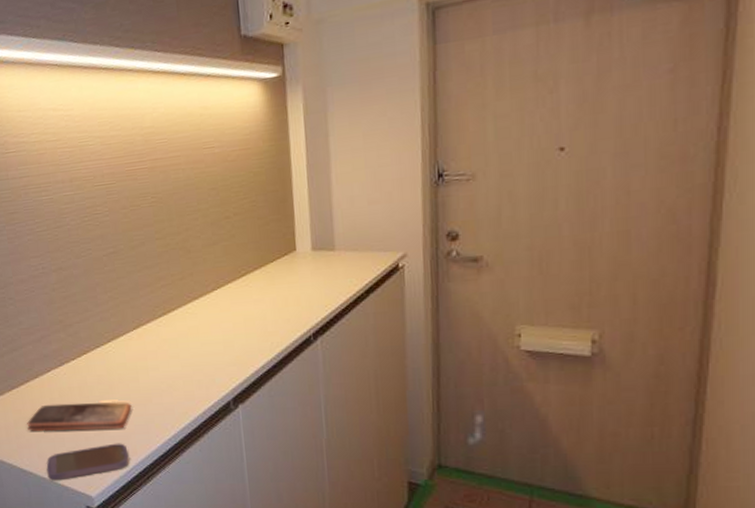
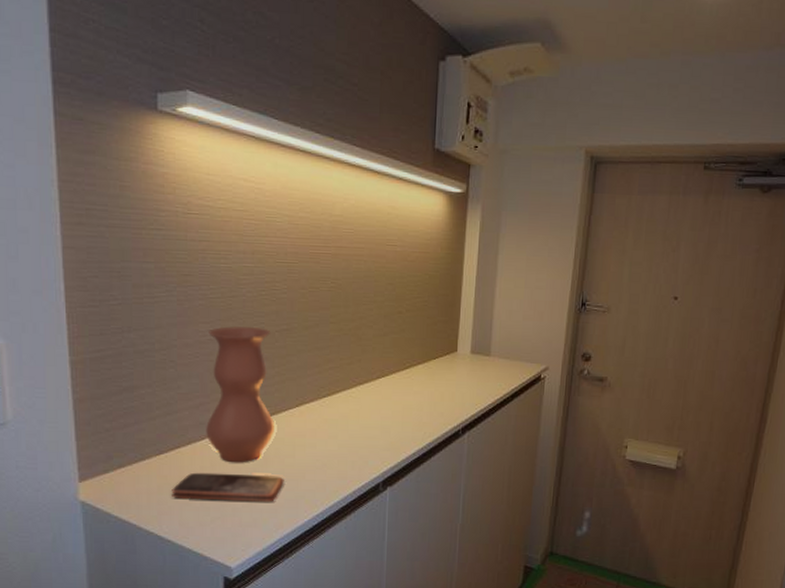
vase: none [40,254,116,392] -> present [206,326,274,463]
mobile phone: present [46,443,130,481] -> none [187,516,275,550]

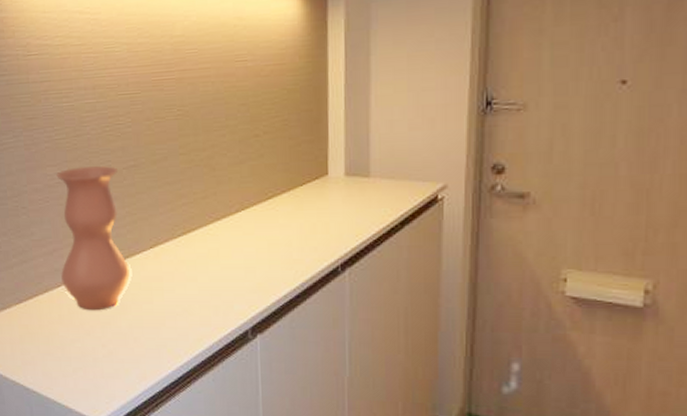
wallet: present [172,472,284,502] -> none [33,321,144,352]

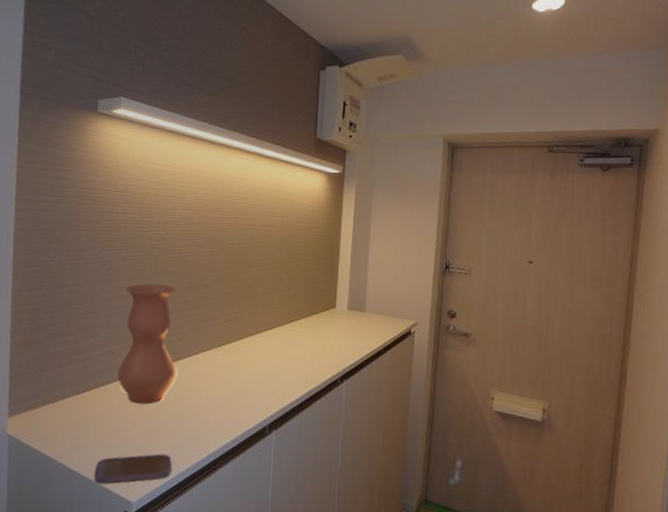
mobile phone: none [51,366,138,402] -> present [94,453,172,484]

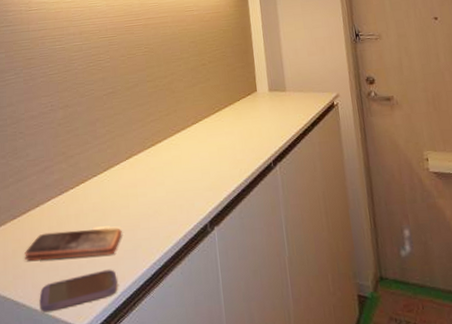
wallet: none [84,411,182,441] -> present [25,227,122,261]
vase: present [117,284,176,404] -> none [49,94,110,220]

